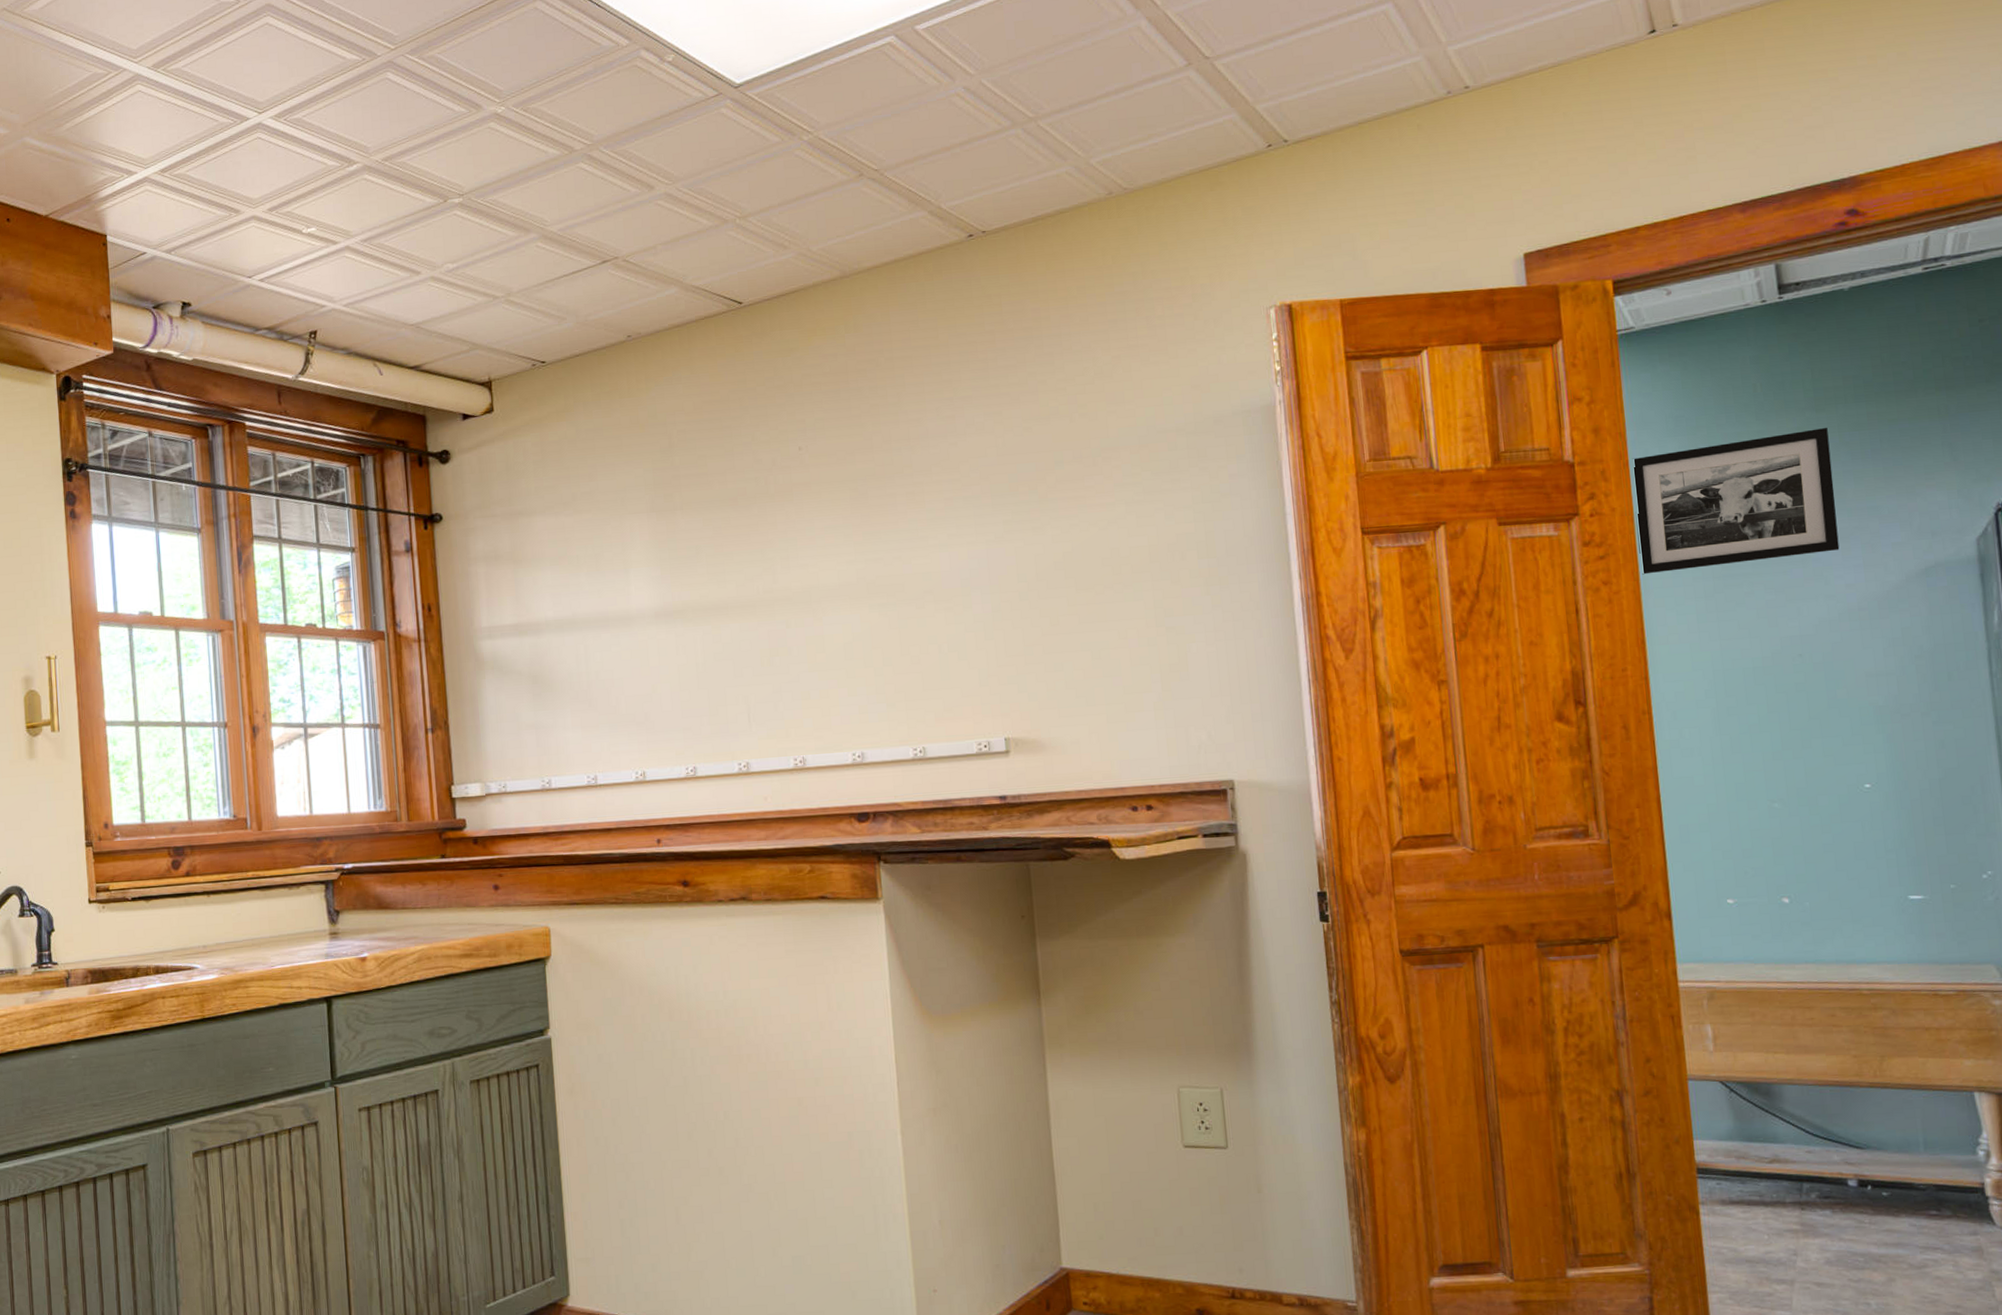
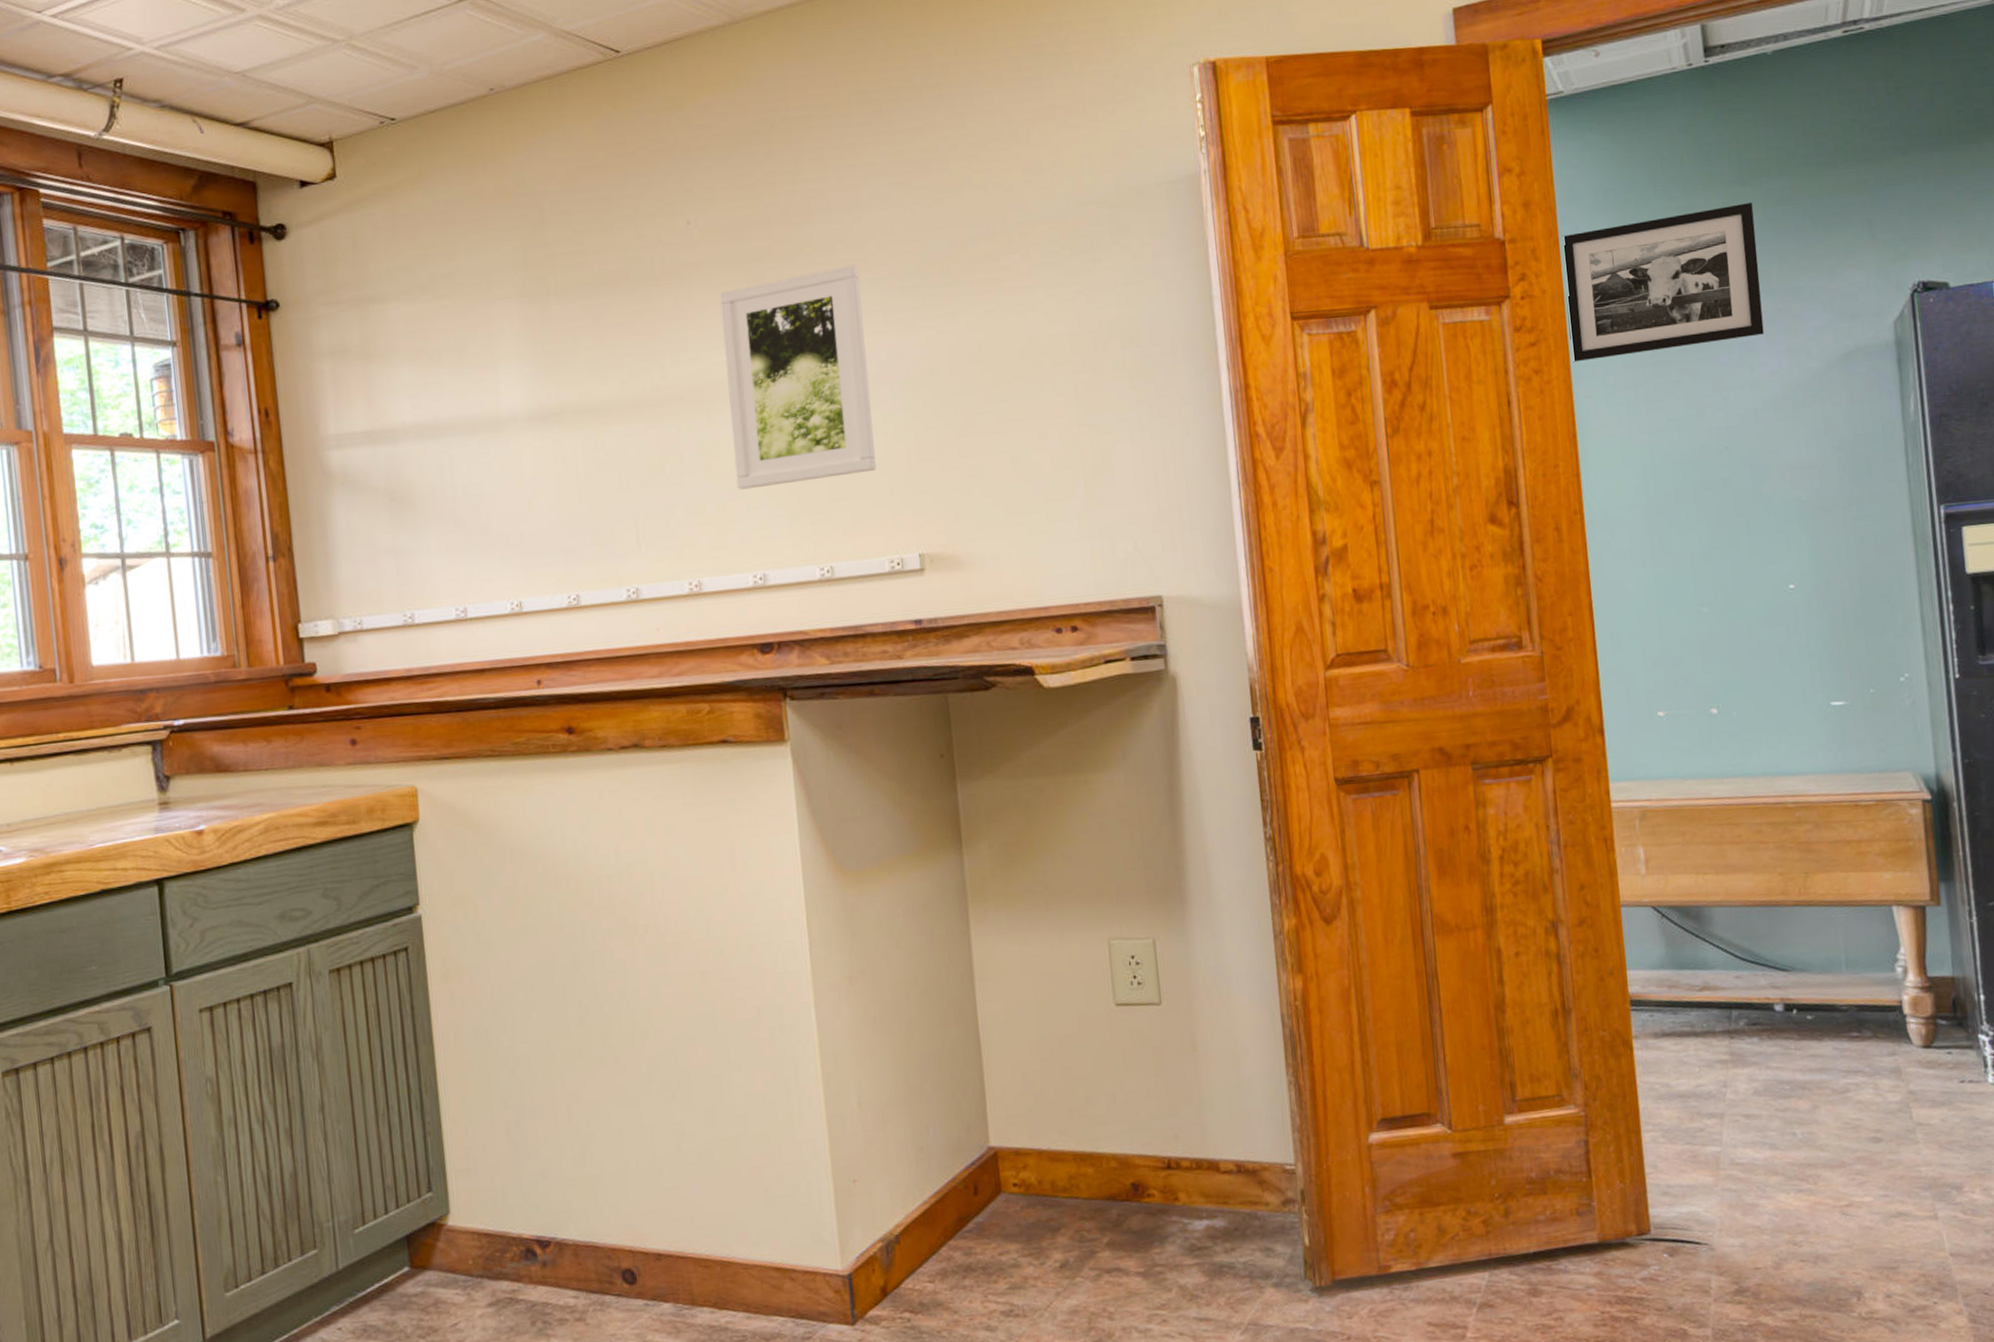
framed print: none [826,484,967,679] -> present [719,265,876,490]

